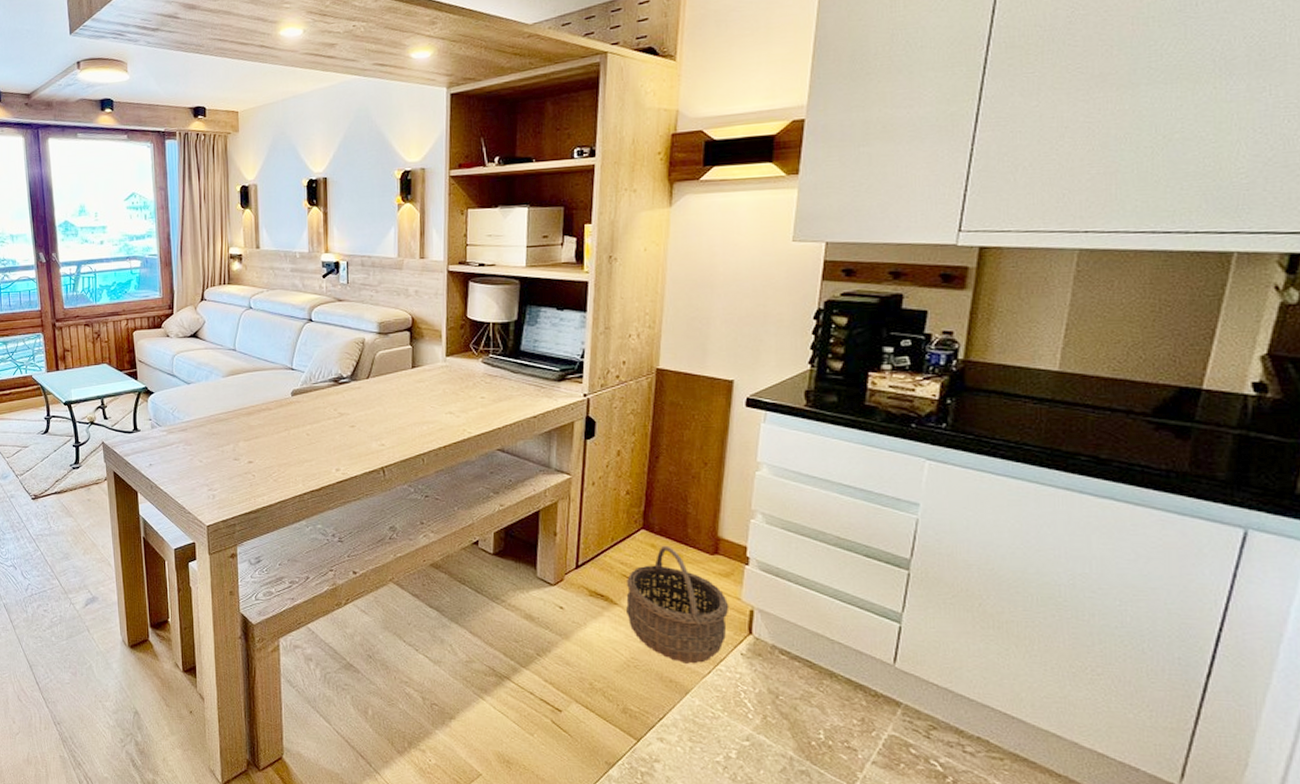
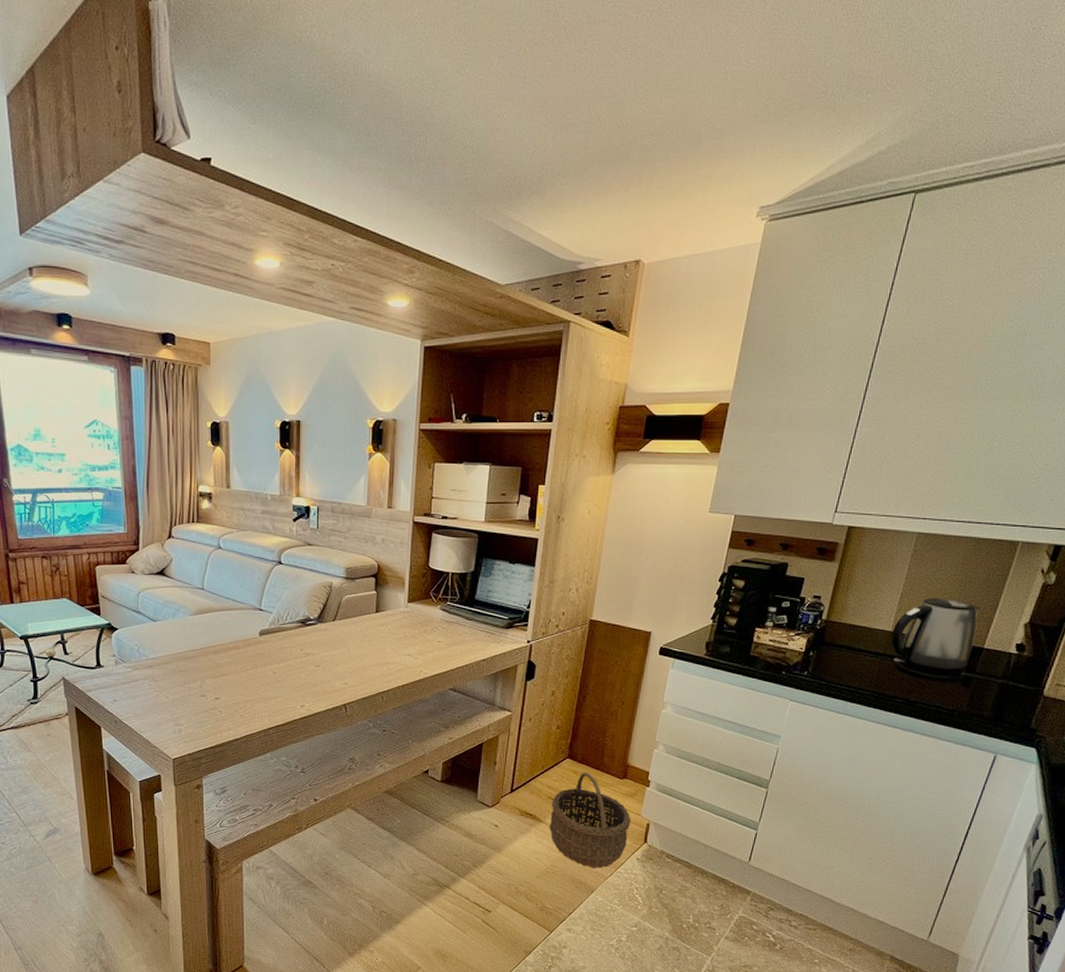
kettle: none [1059,327,1188,434] -> present [890,598,980,682]

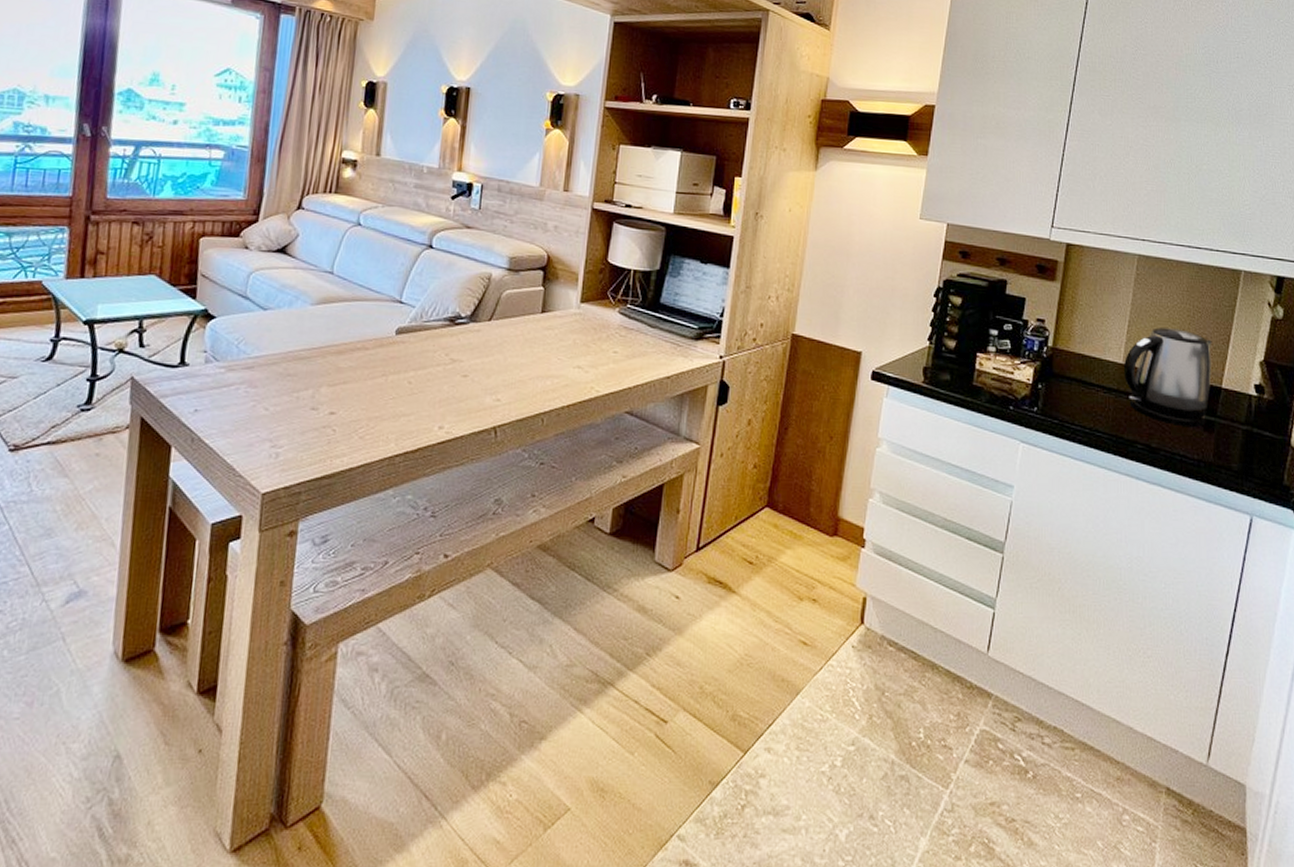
wicker basket: present [550,772,631,868] -> none [744,525,844,659]

